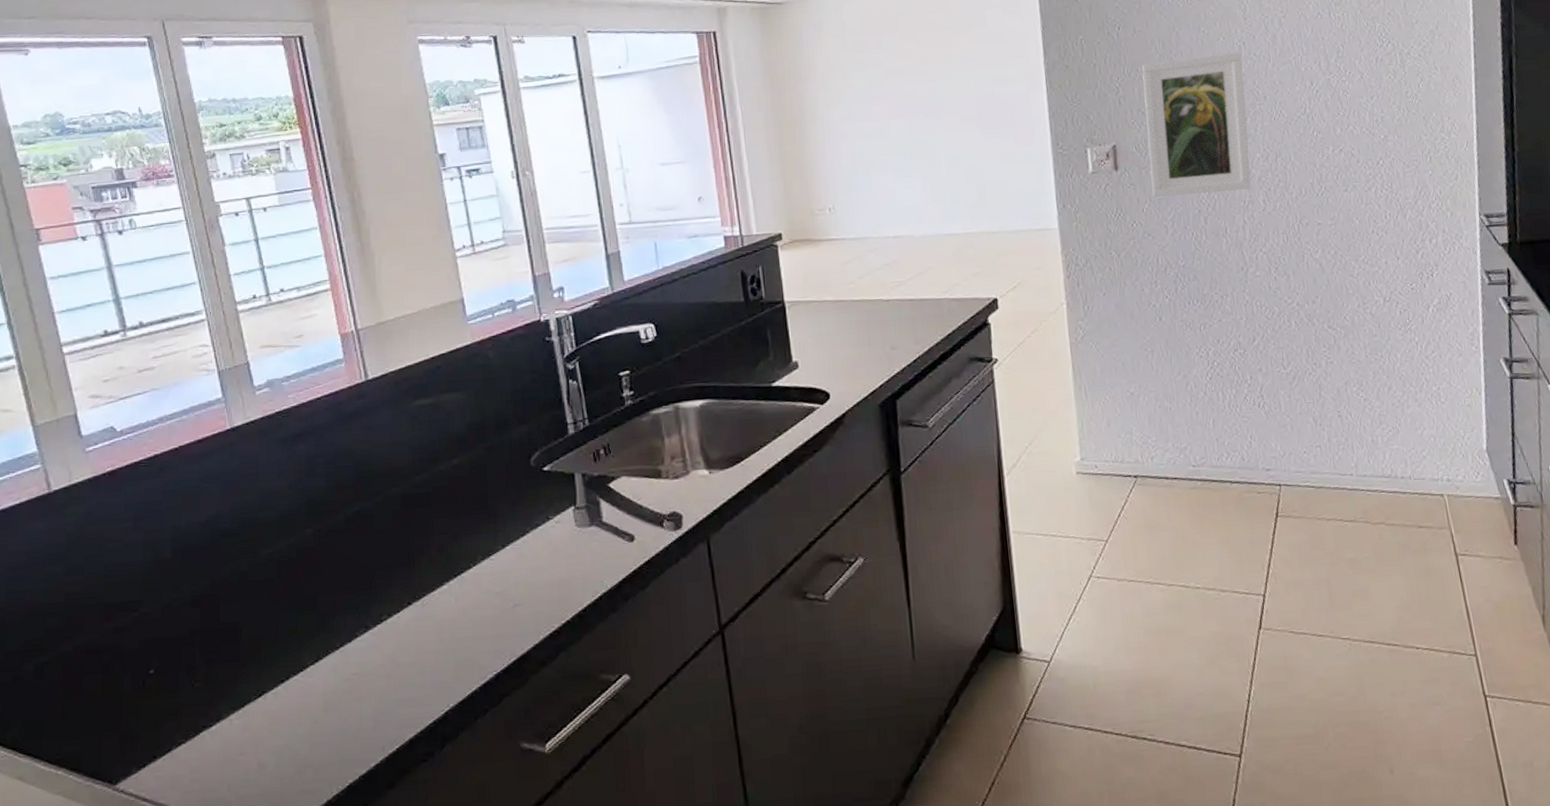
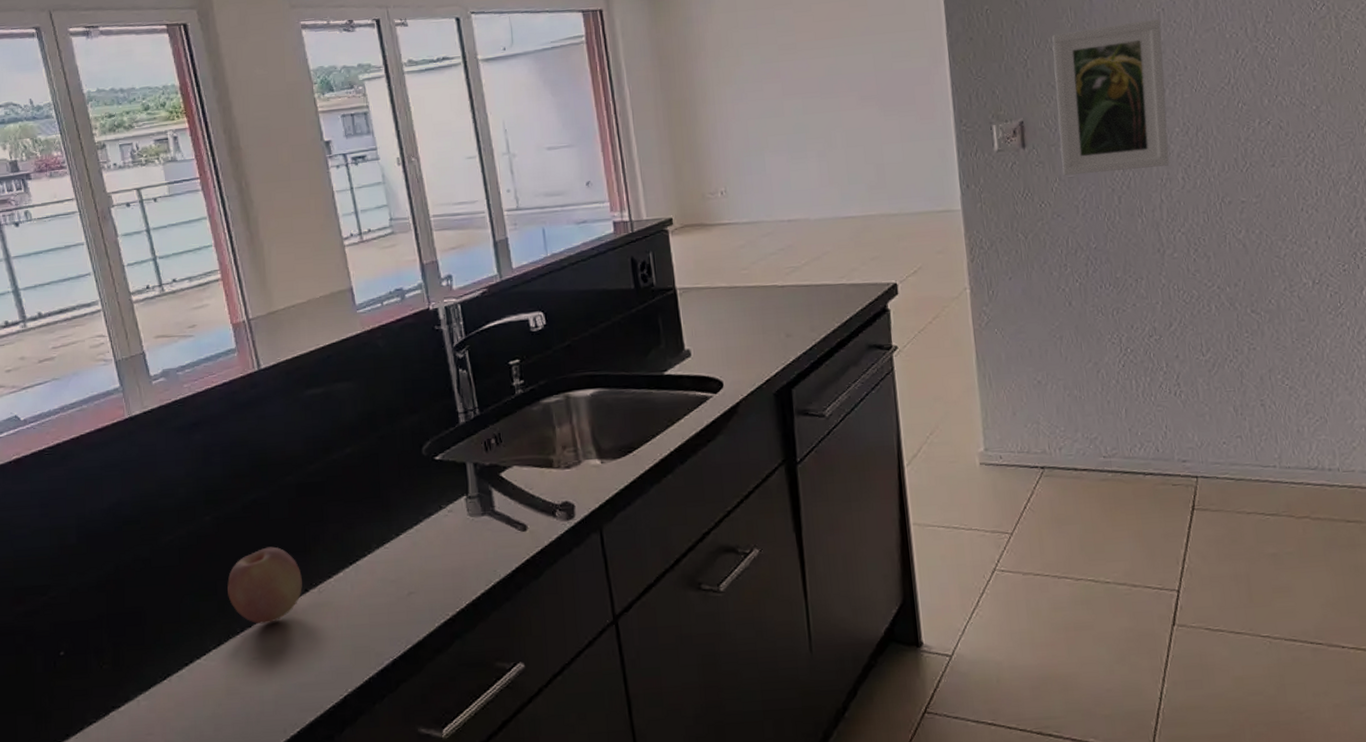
fruit: none [328,559,405,639] -> present [227,546,302,624]

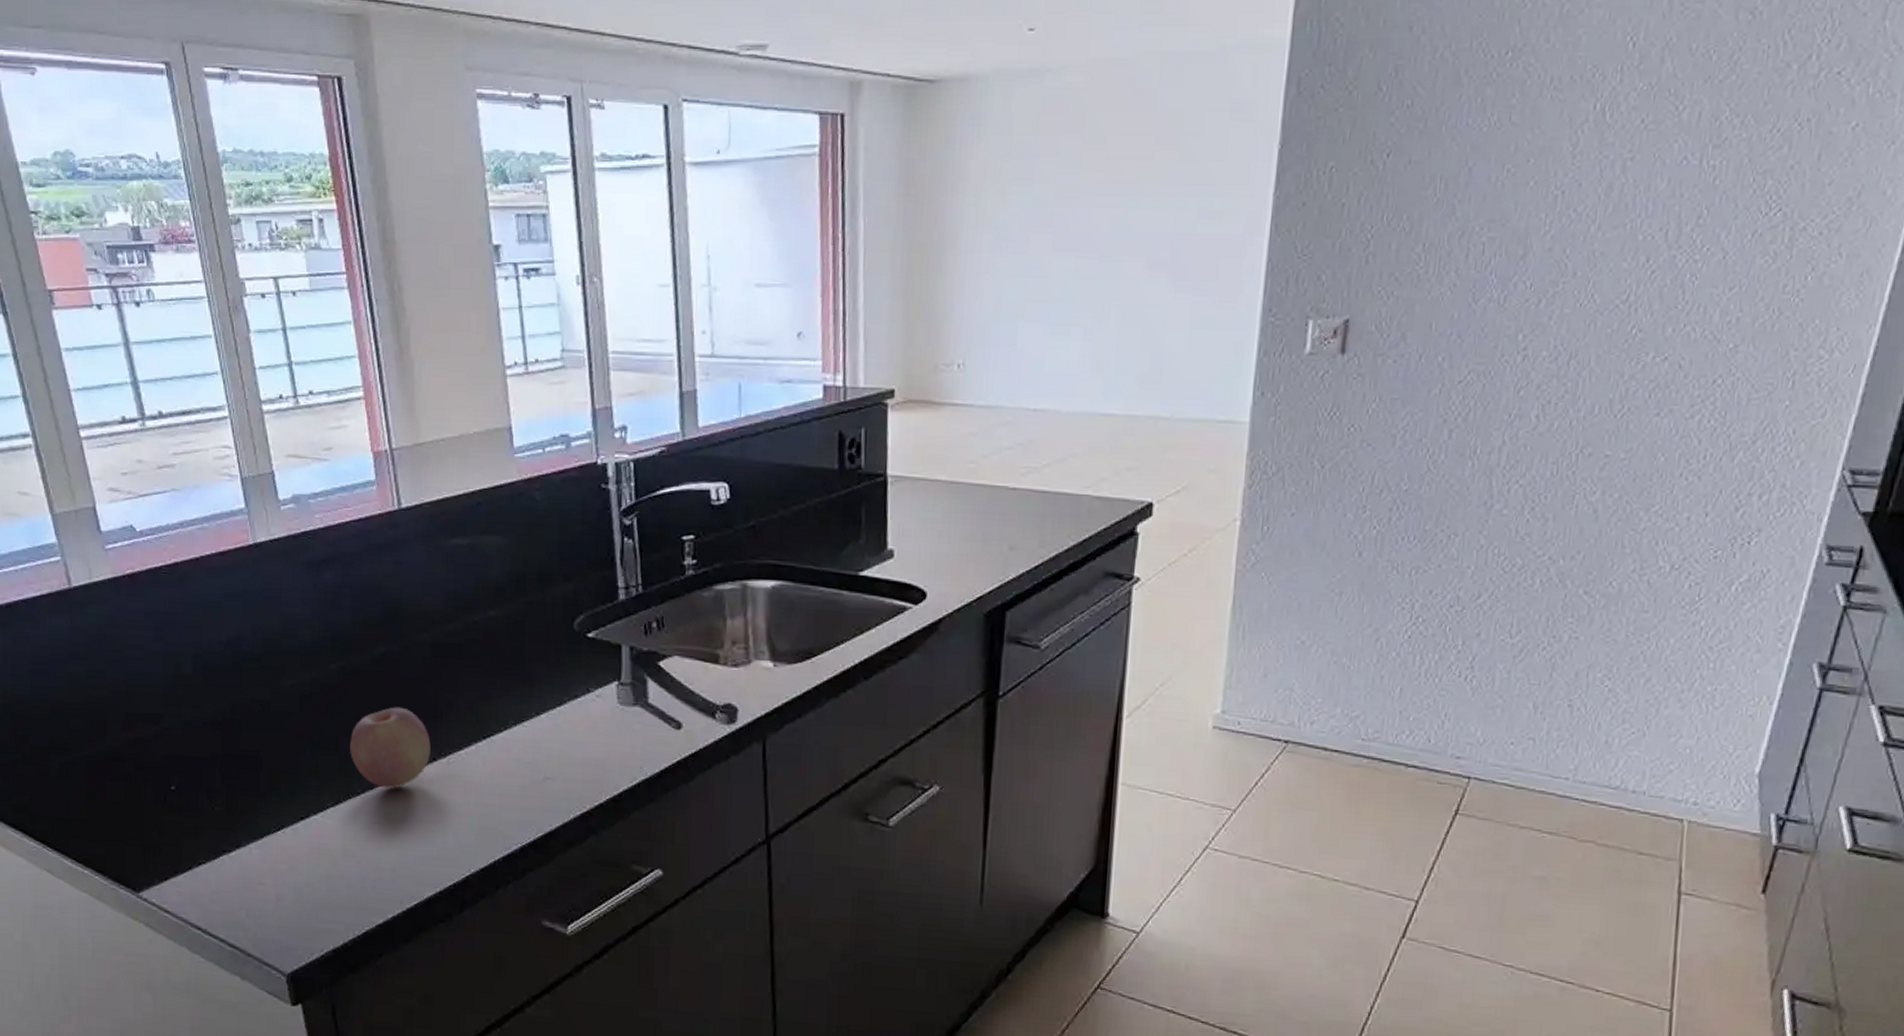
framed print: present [1051,18,1170,176] -> none [1385,203,1556,398]

